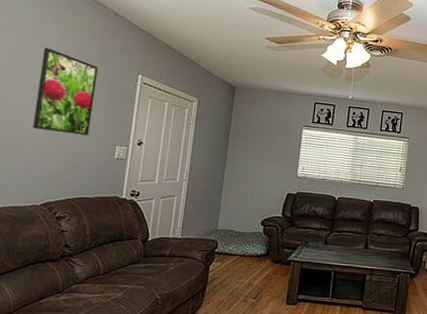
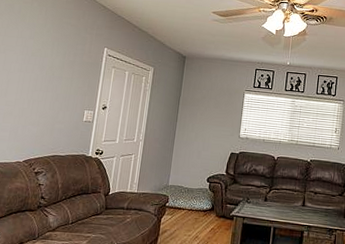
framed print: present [32,47,99,136] -> none [19,27,72,101]

